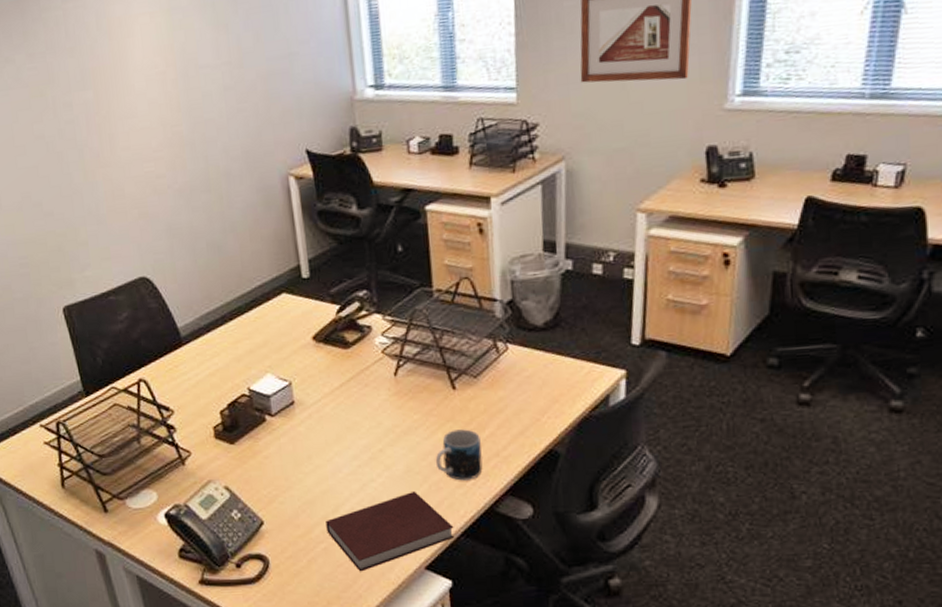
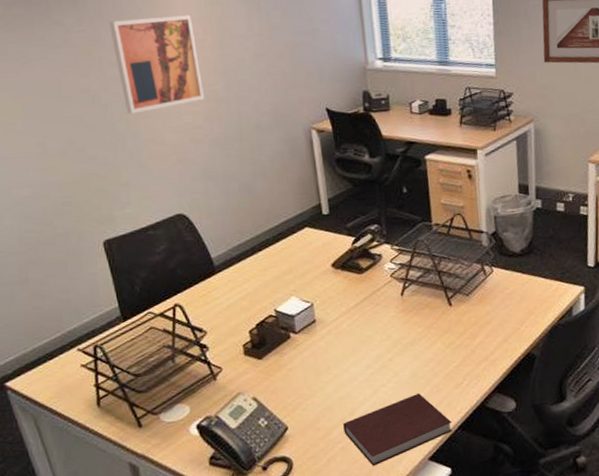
wall art: none [62,42,168,163] -> present [109,14,205,114]
mug: present [435,429,483,481] -> none [436,338,475,383]

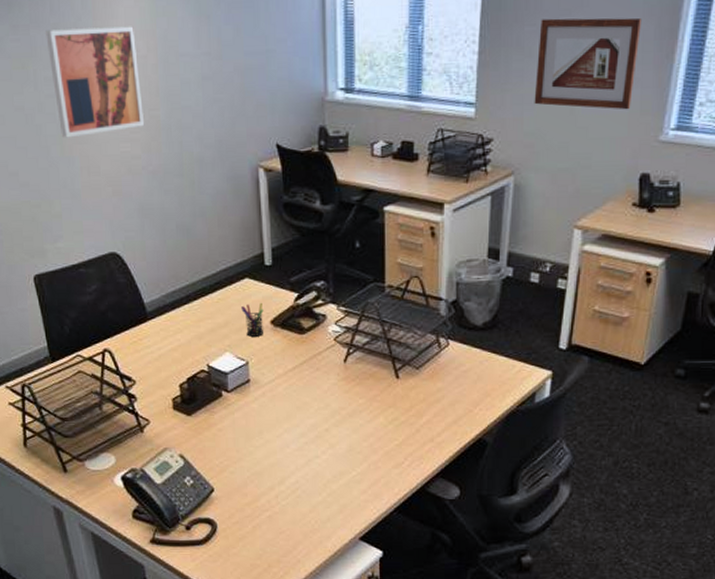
pen holder: none [303,248,325,280] -> present [241,302,264,337]
notebook: present [343,392,453,466] -> none [272,468,388,539]

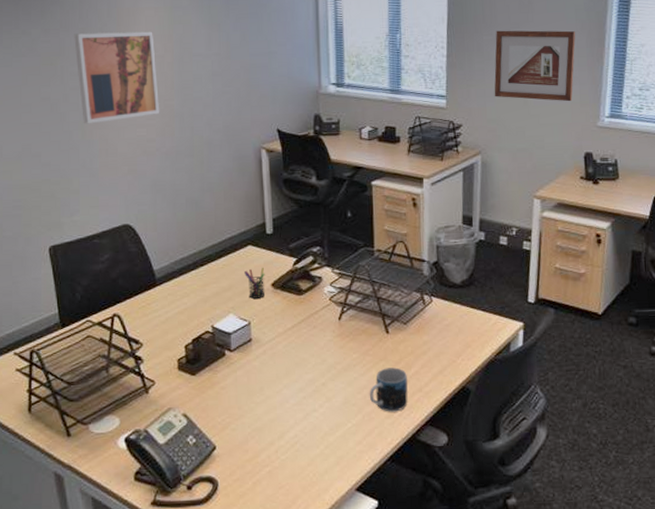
mug: none [375,415,418,462] -> present [369,367,408,412]

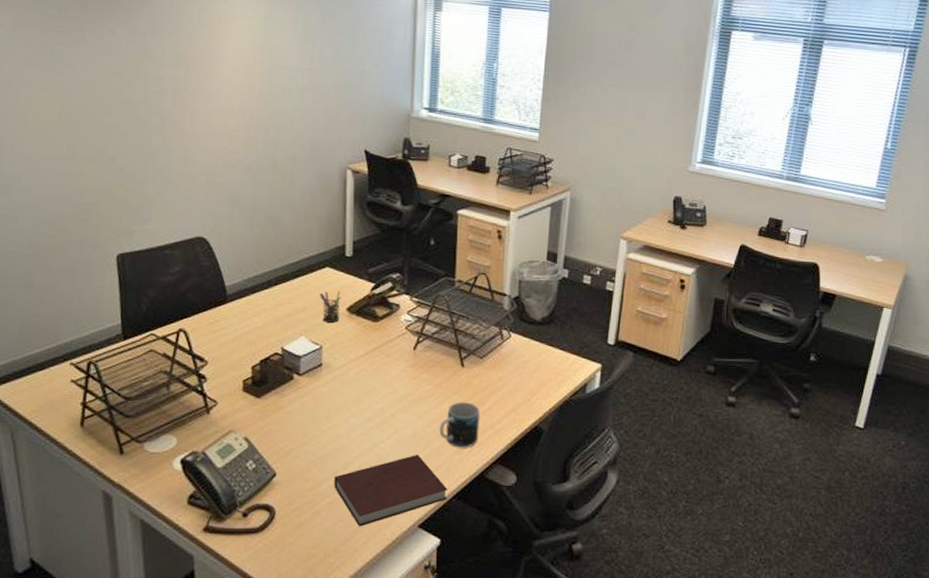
wall art: present [74,31,160,124] -> none [161,36,245,131]
notebook: none [272,420,382,493] -> present [334,454,448,527]
picture frame: present [494,30,576,102] -> none [587,67,673,145]

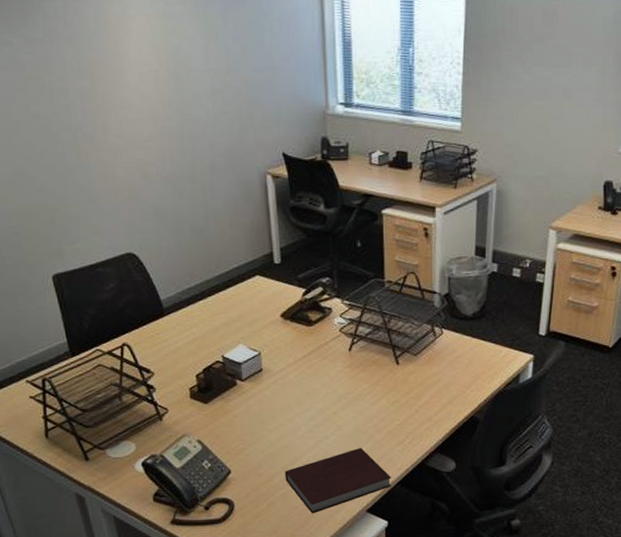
pen holder: present [320,290,341,322] -> none [253,297,274,329]
mug: present [439,402,480,448] -> none [379,397,417,440]

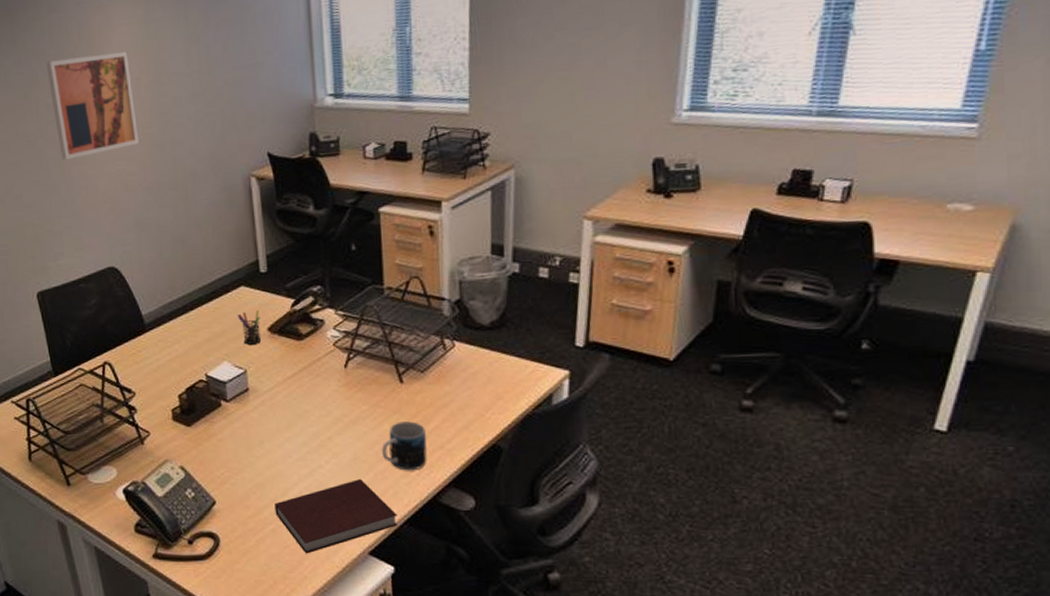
wall art: none [60,42,158,146] -> present [46,51,140,161]
pen holder: none [253,297,274,329] -> present [238,309,261,345]
mug: none [379,397,417,440] -> present [381,421,427,471]

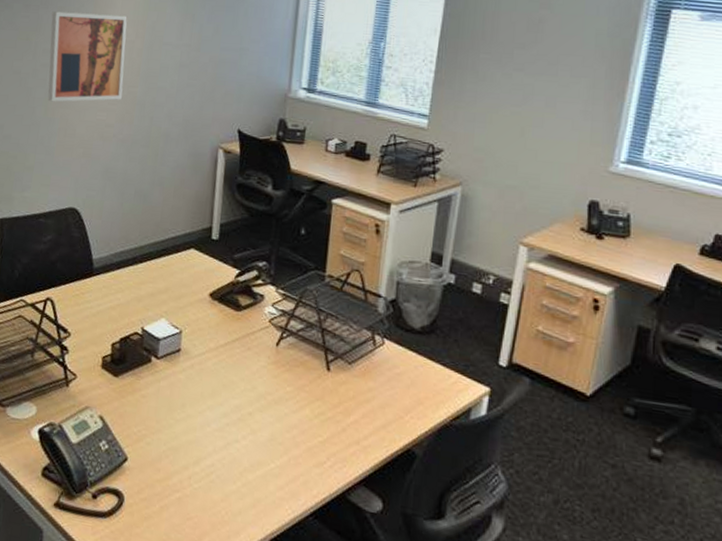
pen holder: present [238,309,261,345] -> none [183,273,204,307]
notebook: present [275,478,398,554] -> none [184,460,305,530]
mug: present [381,421,427,471] -> none [298,409,345,462]

